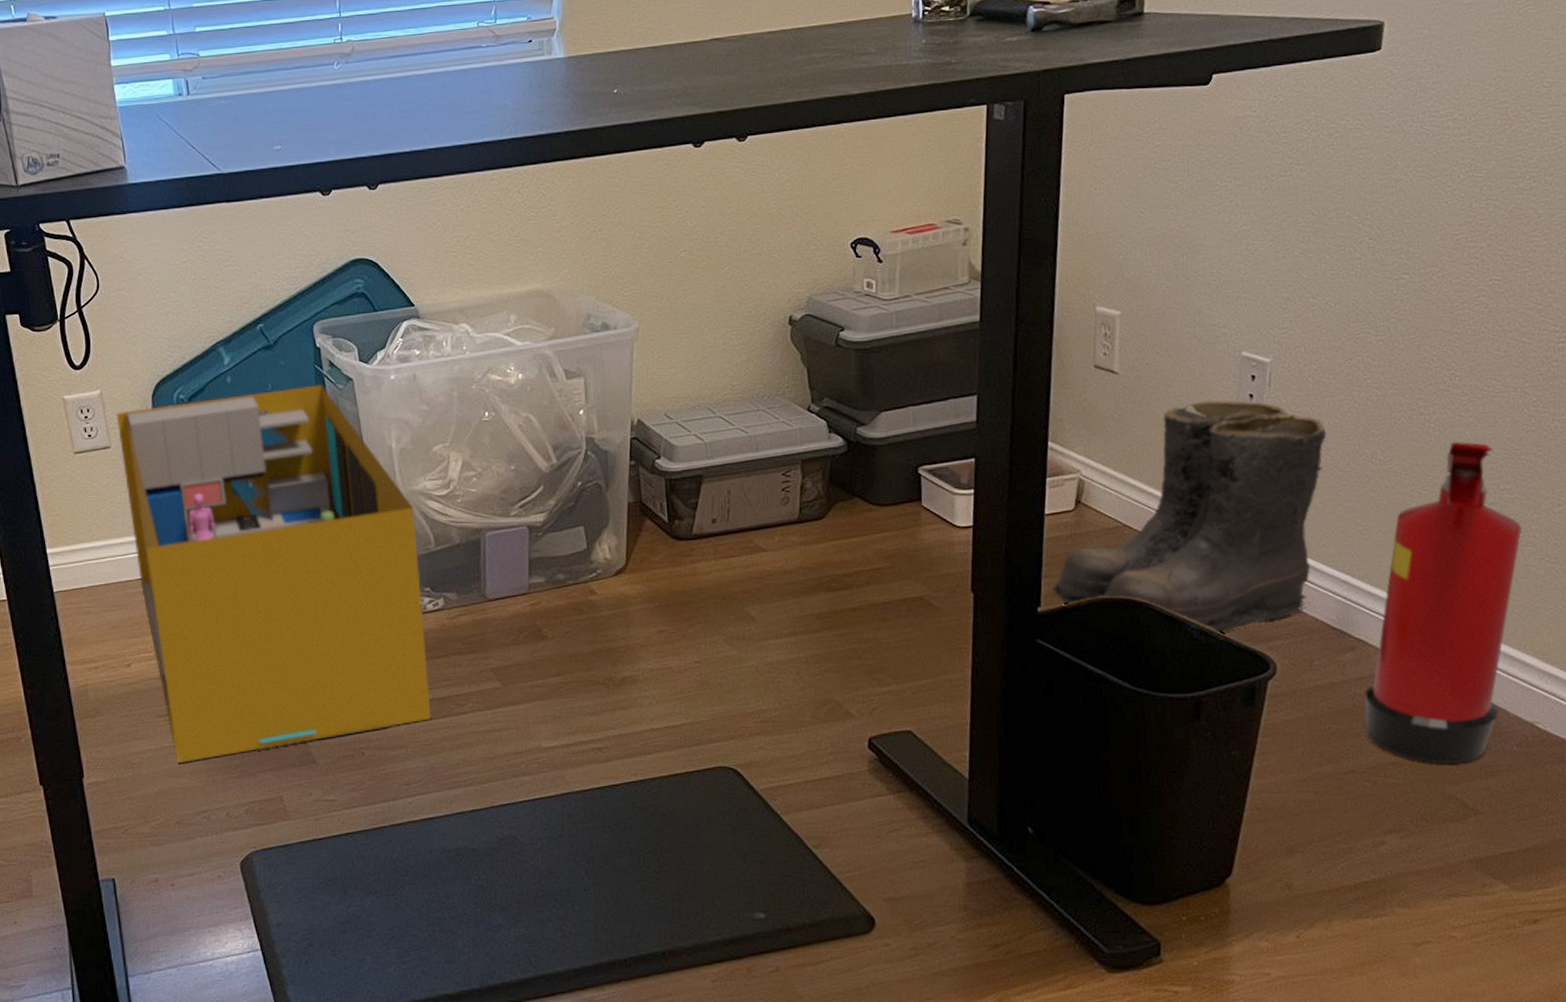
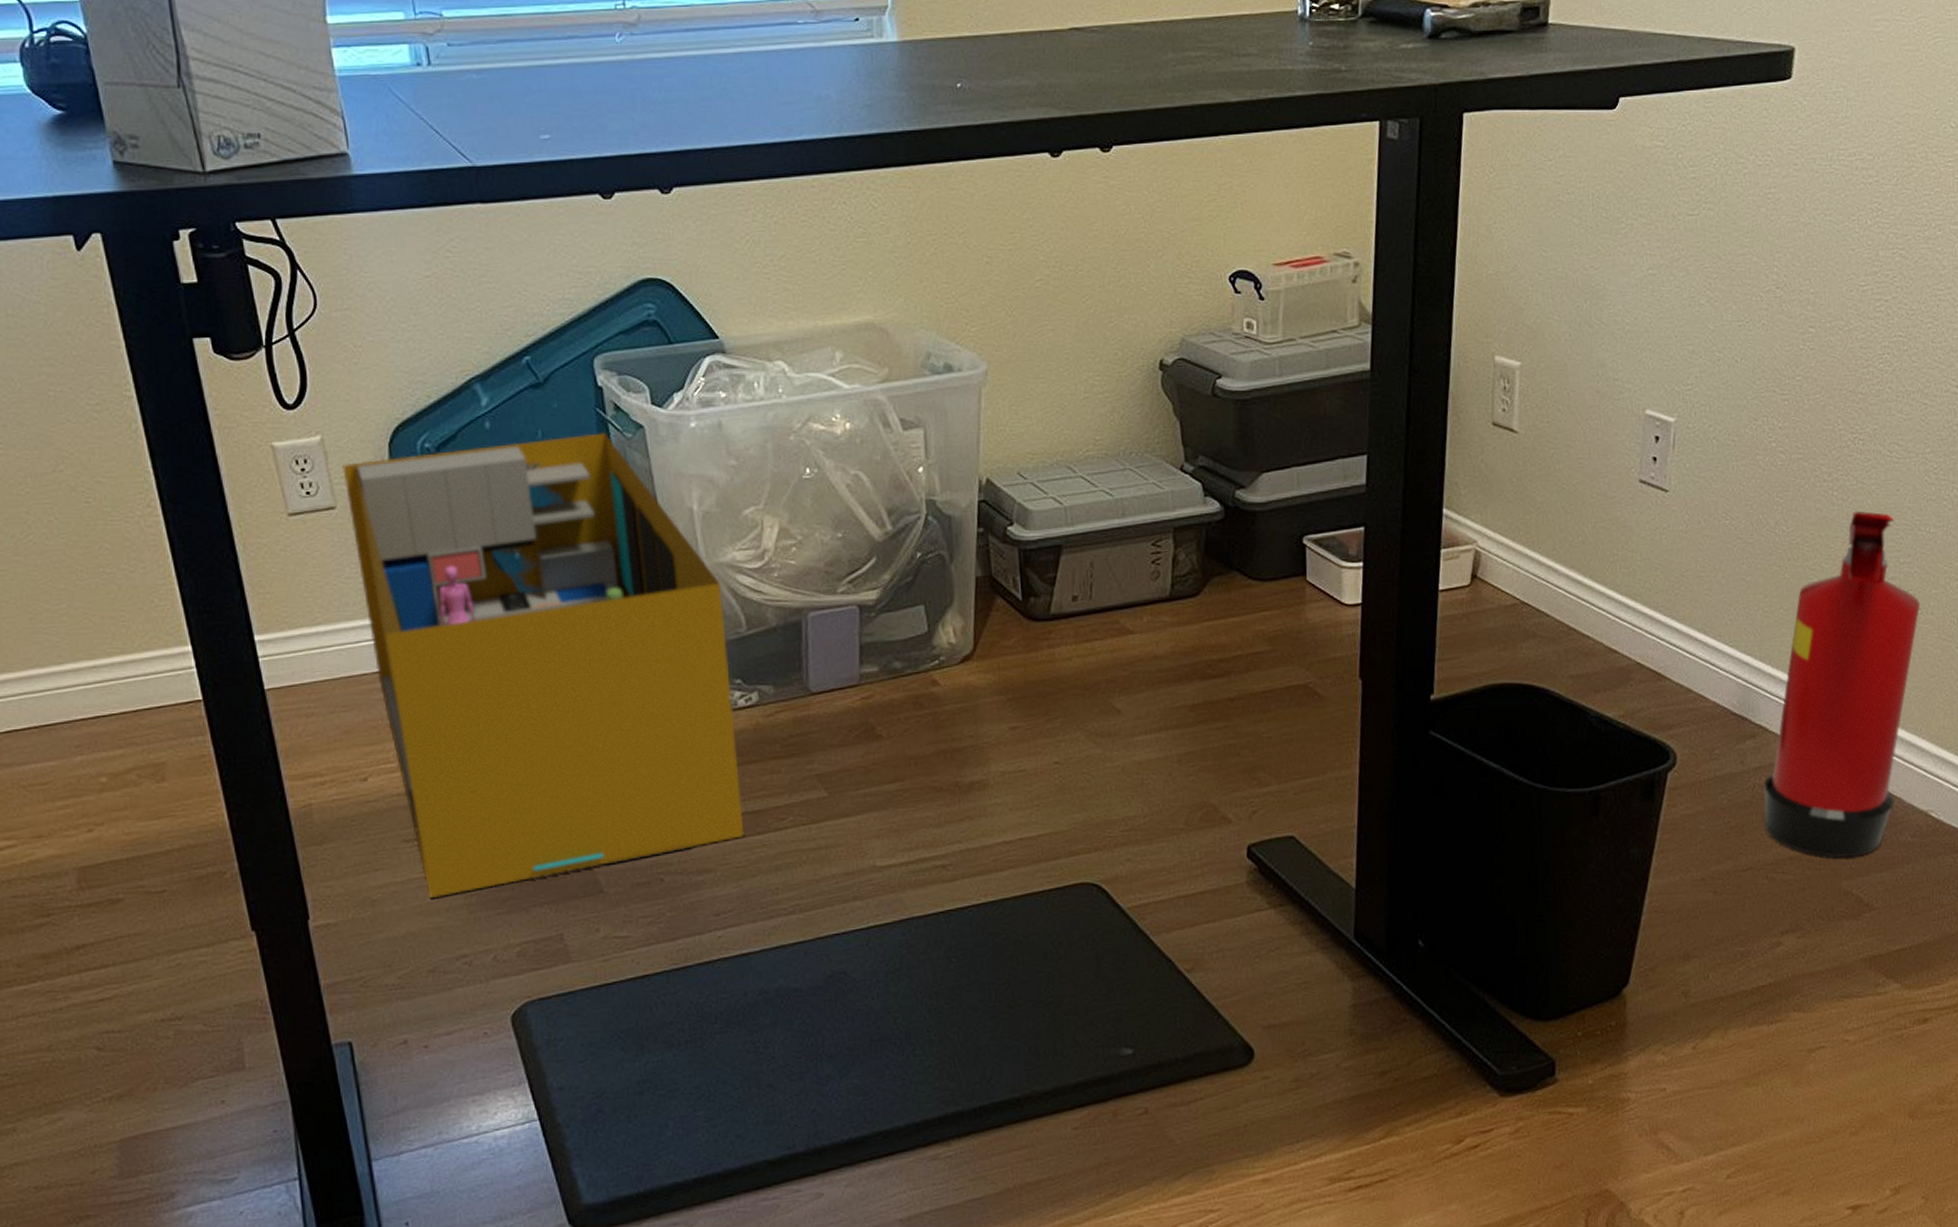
boots: present [1050,399,1327,632] -> none [1444,462,1731,720]

